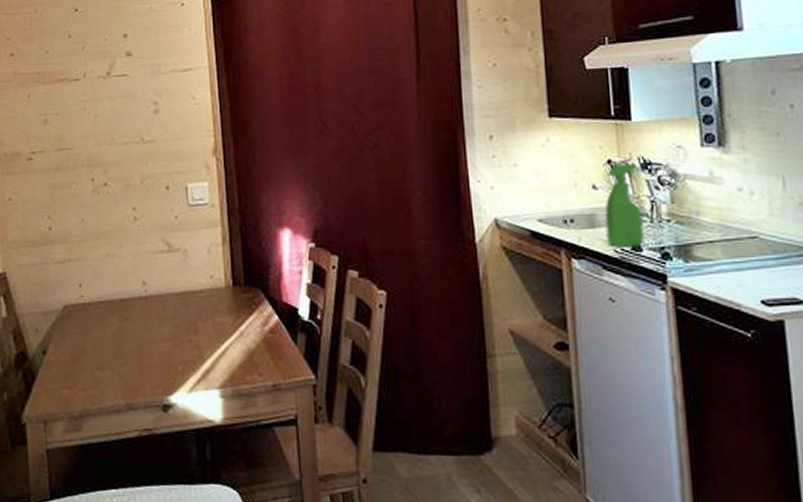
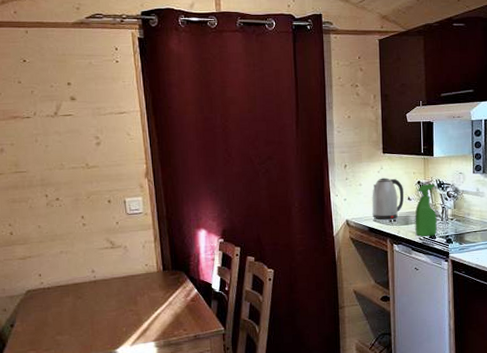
kettle: none [533,154,586,220] -> present [372,178,404,220]

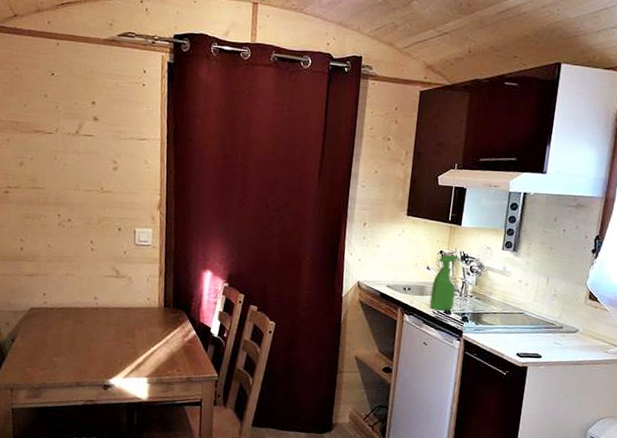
kettle: present [372,178,404,220] -> none [386,242,424,288]

